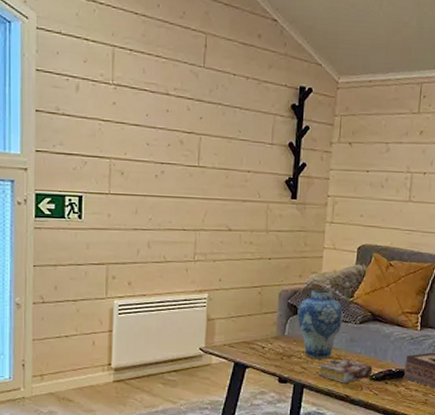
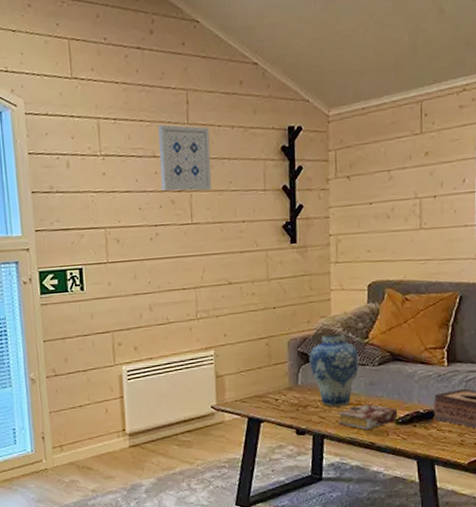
wall art: none [171,64,224,137] -> present [158,125,212,191]

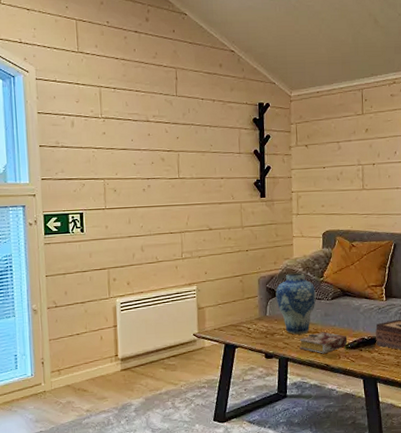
wall art: present [158,125,212,191] -> none [151,95,196,152]

